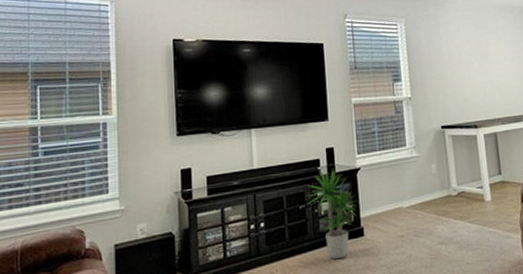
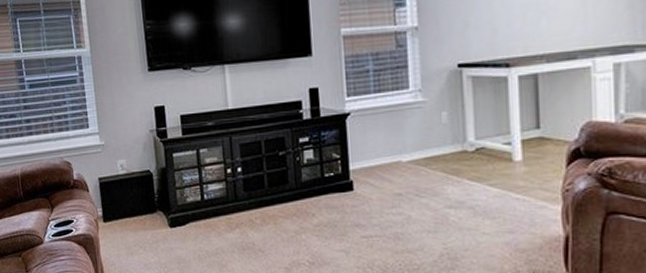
potted plant: present [307,169,359,259] -> none [287,112,347,212]

